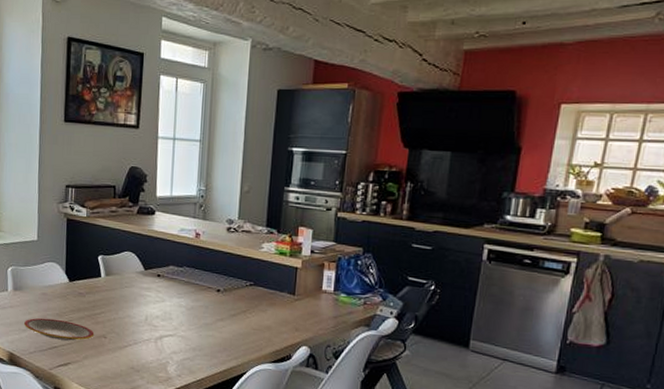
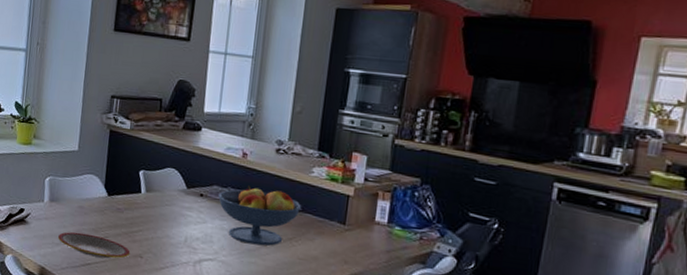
fruit bowl: none [175,264,254,320] -> present [218,185,302,246]

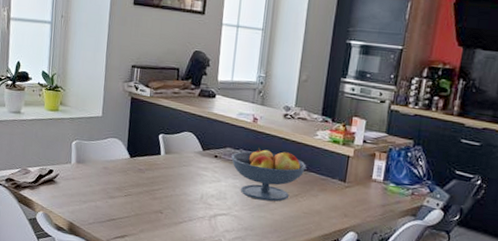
plate: present [58,232,131,259] -> none [85,190,152,215]

